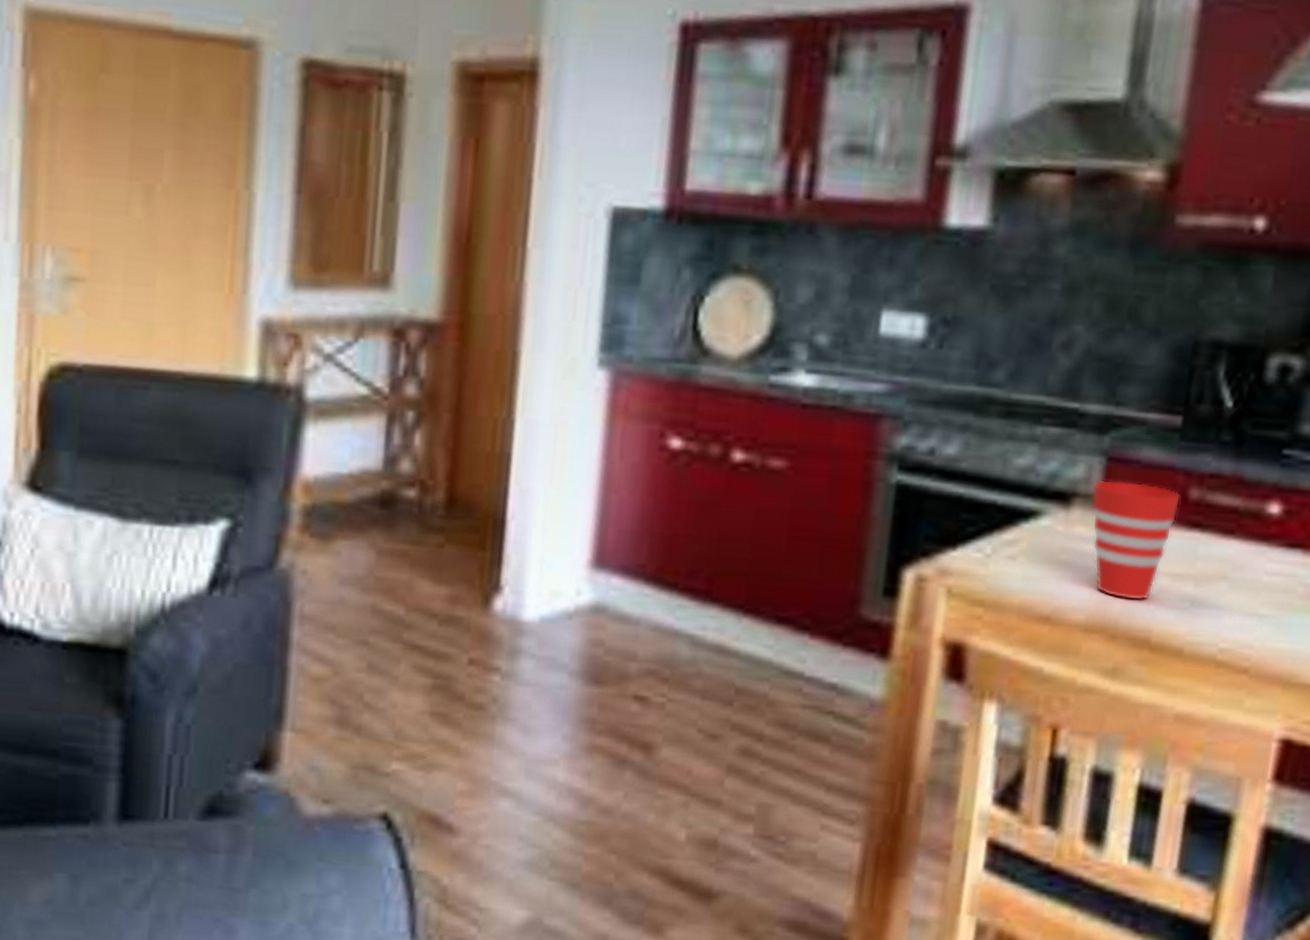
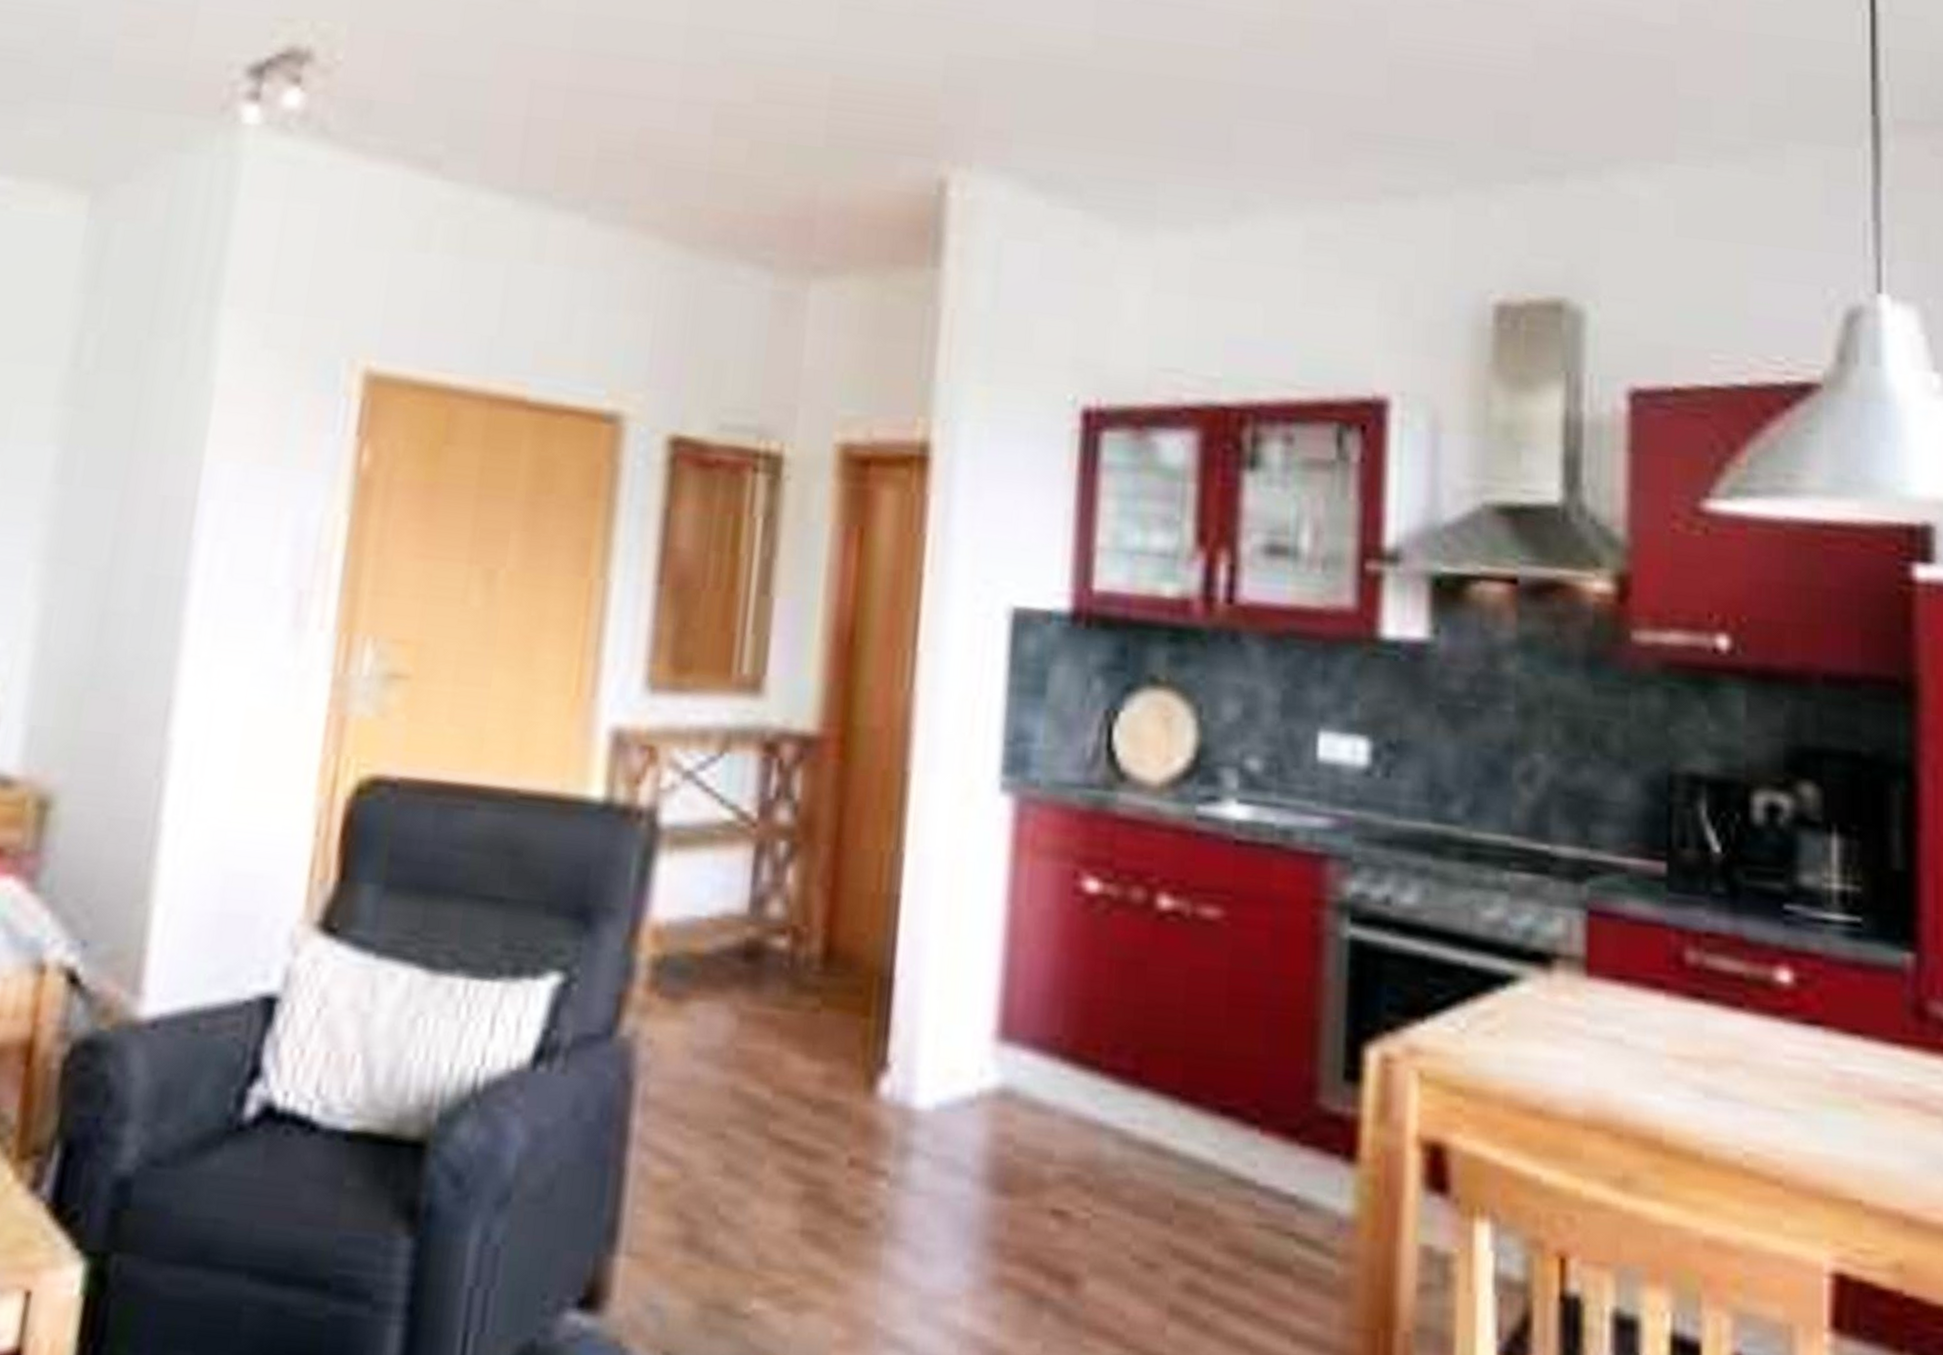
cup: present [1091,479,1181,601] -> none [1575,937,1677,1090]

